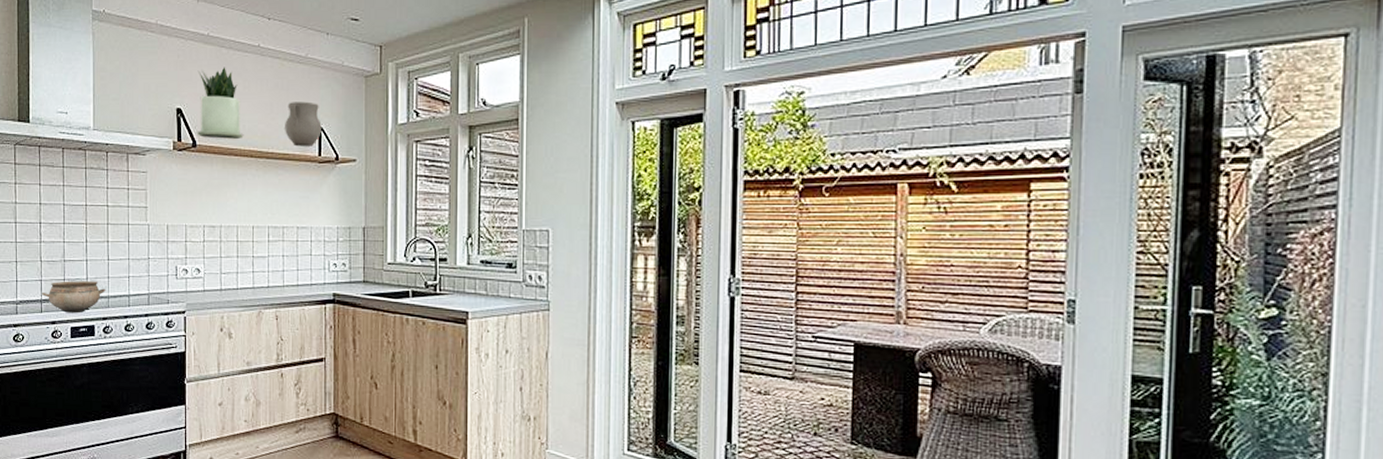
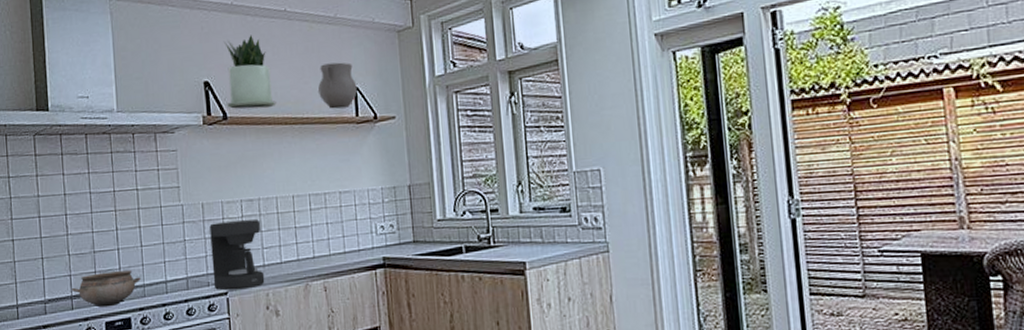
coffee maker: none [173,244,221,310] -> present [209,219,265,291]

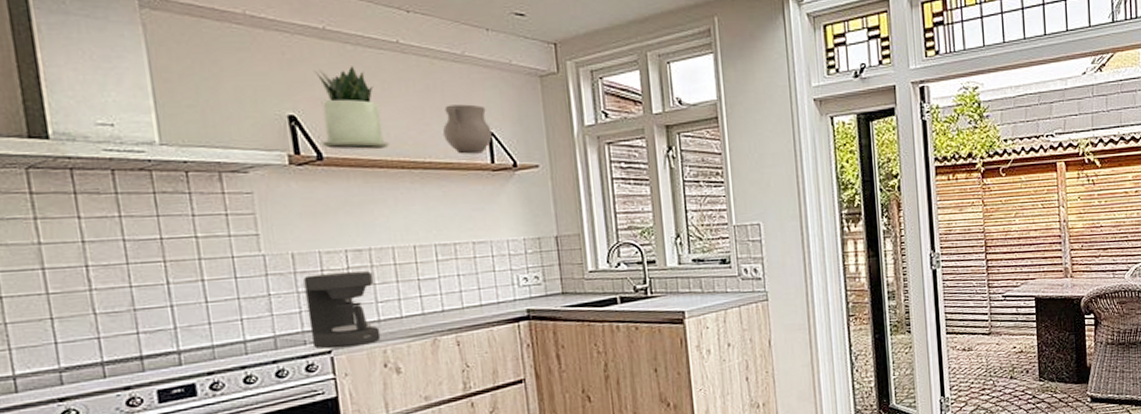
cooking pot: present [71,270,141,308] -> none [101,330,208,374]

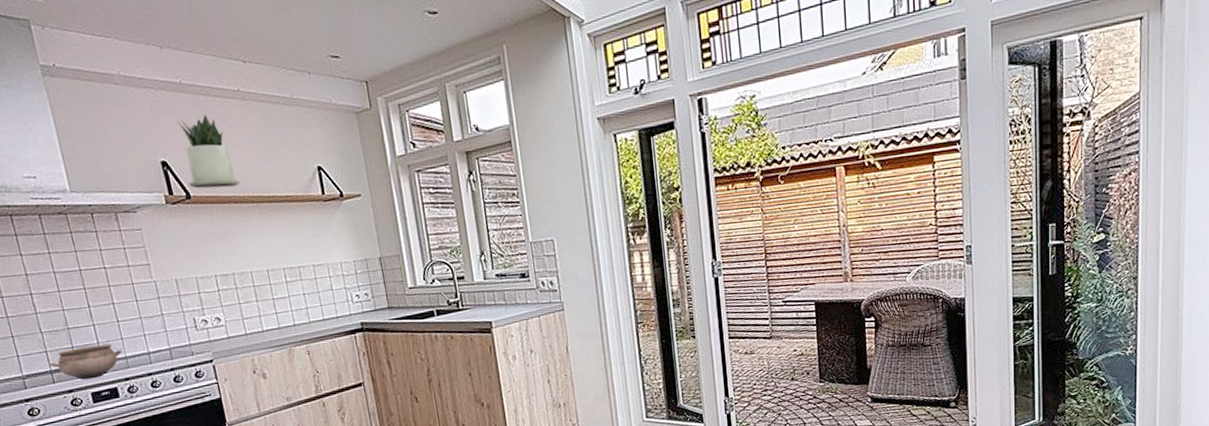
cooking pot: none [101,330,208,374] -> present [49,344,122,380]
coffee maker: present [303,271,381,350] -> none [186,293,249,359]
ceramic jug: present [443,104,492,154] -> none [281,142,321,188]

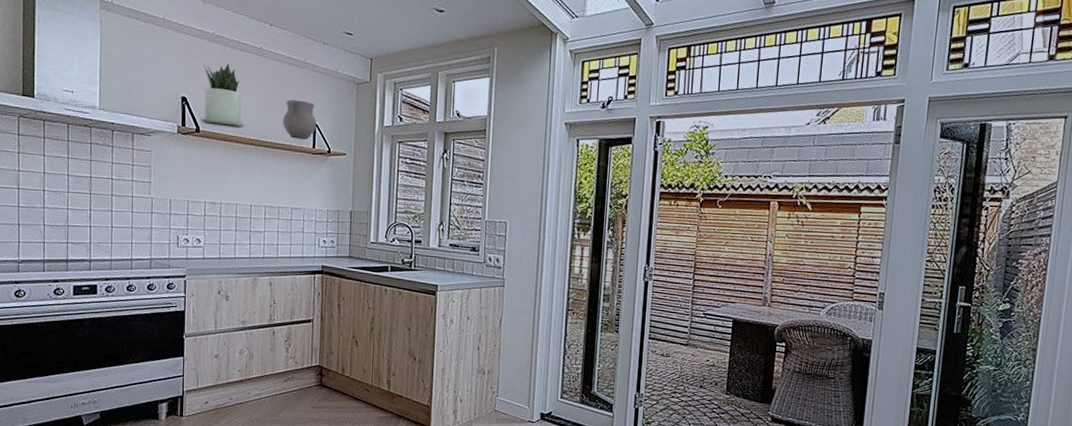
cooking pot: present [49,344,122,380] -> none [44,244,109,274]
ceramic jug: none [281,142,321,188] -> present [283,100,316,140]

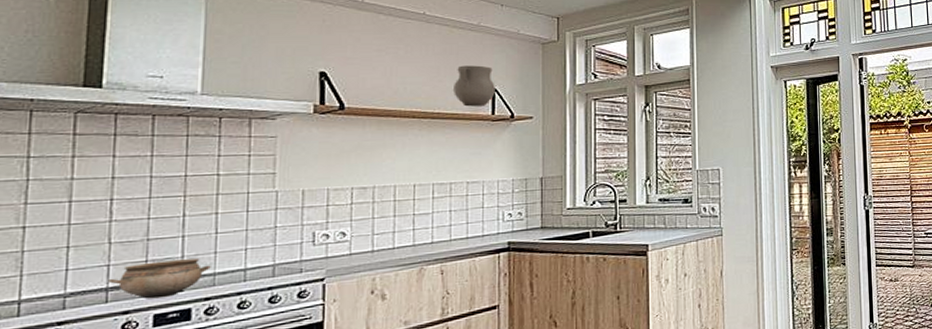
cooking pot: none [44,244,109,274] -> present [107,258,211,299]
planter: present [200,64,246,129] -> none [344,32,406,102]

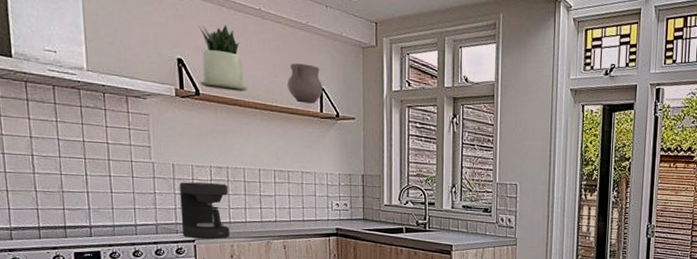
cooking pot: present [107,258,211,299] -> none [38,210,110,240]
coffee maker: none [307,206,374,277] -> present [179,182,230,240]
planter: none [344,32,406,102] -> present [199,25,249,92]

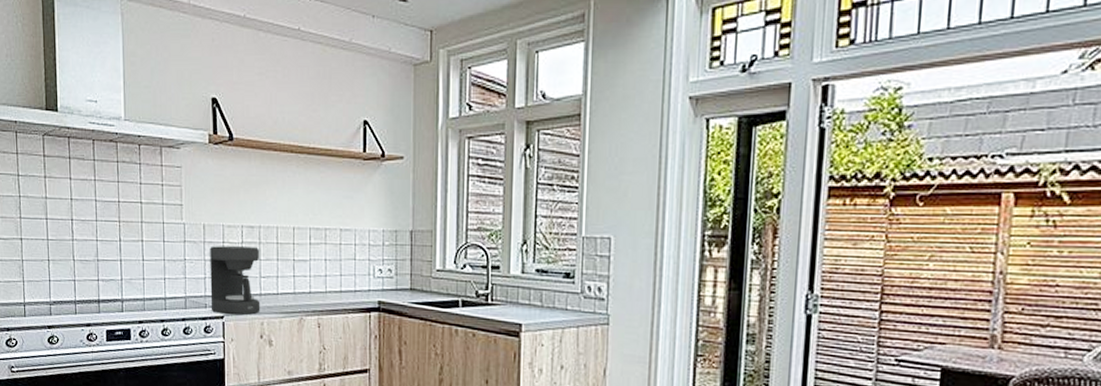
planter: present [199,25,249,92] -> none [233,52,285,133]
ceramic jug: present [288,63,323,104] -> none [327,92,367,142]

